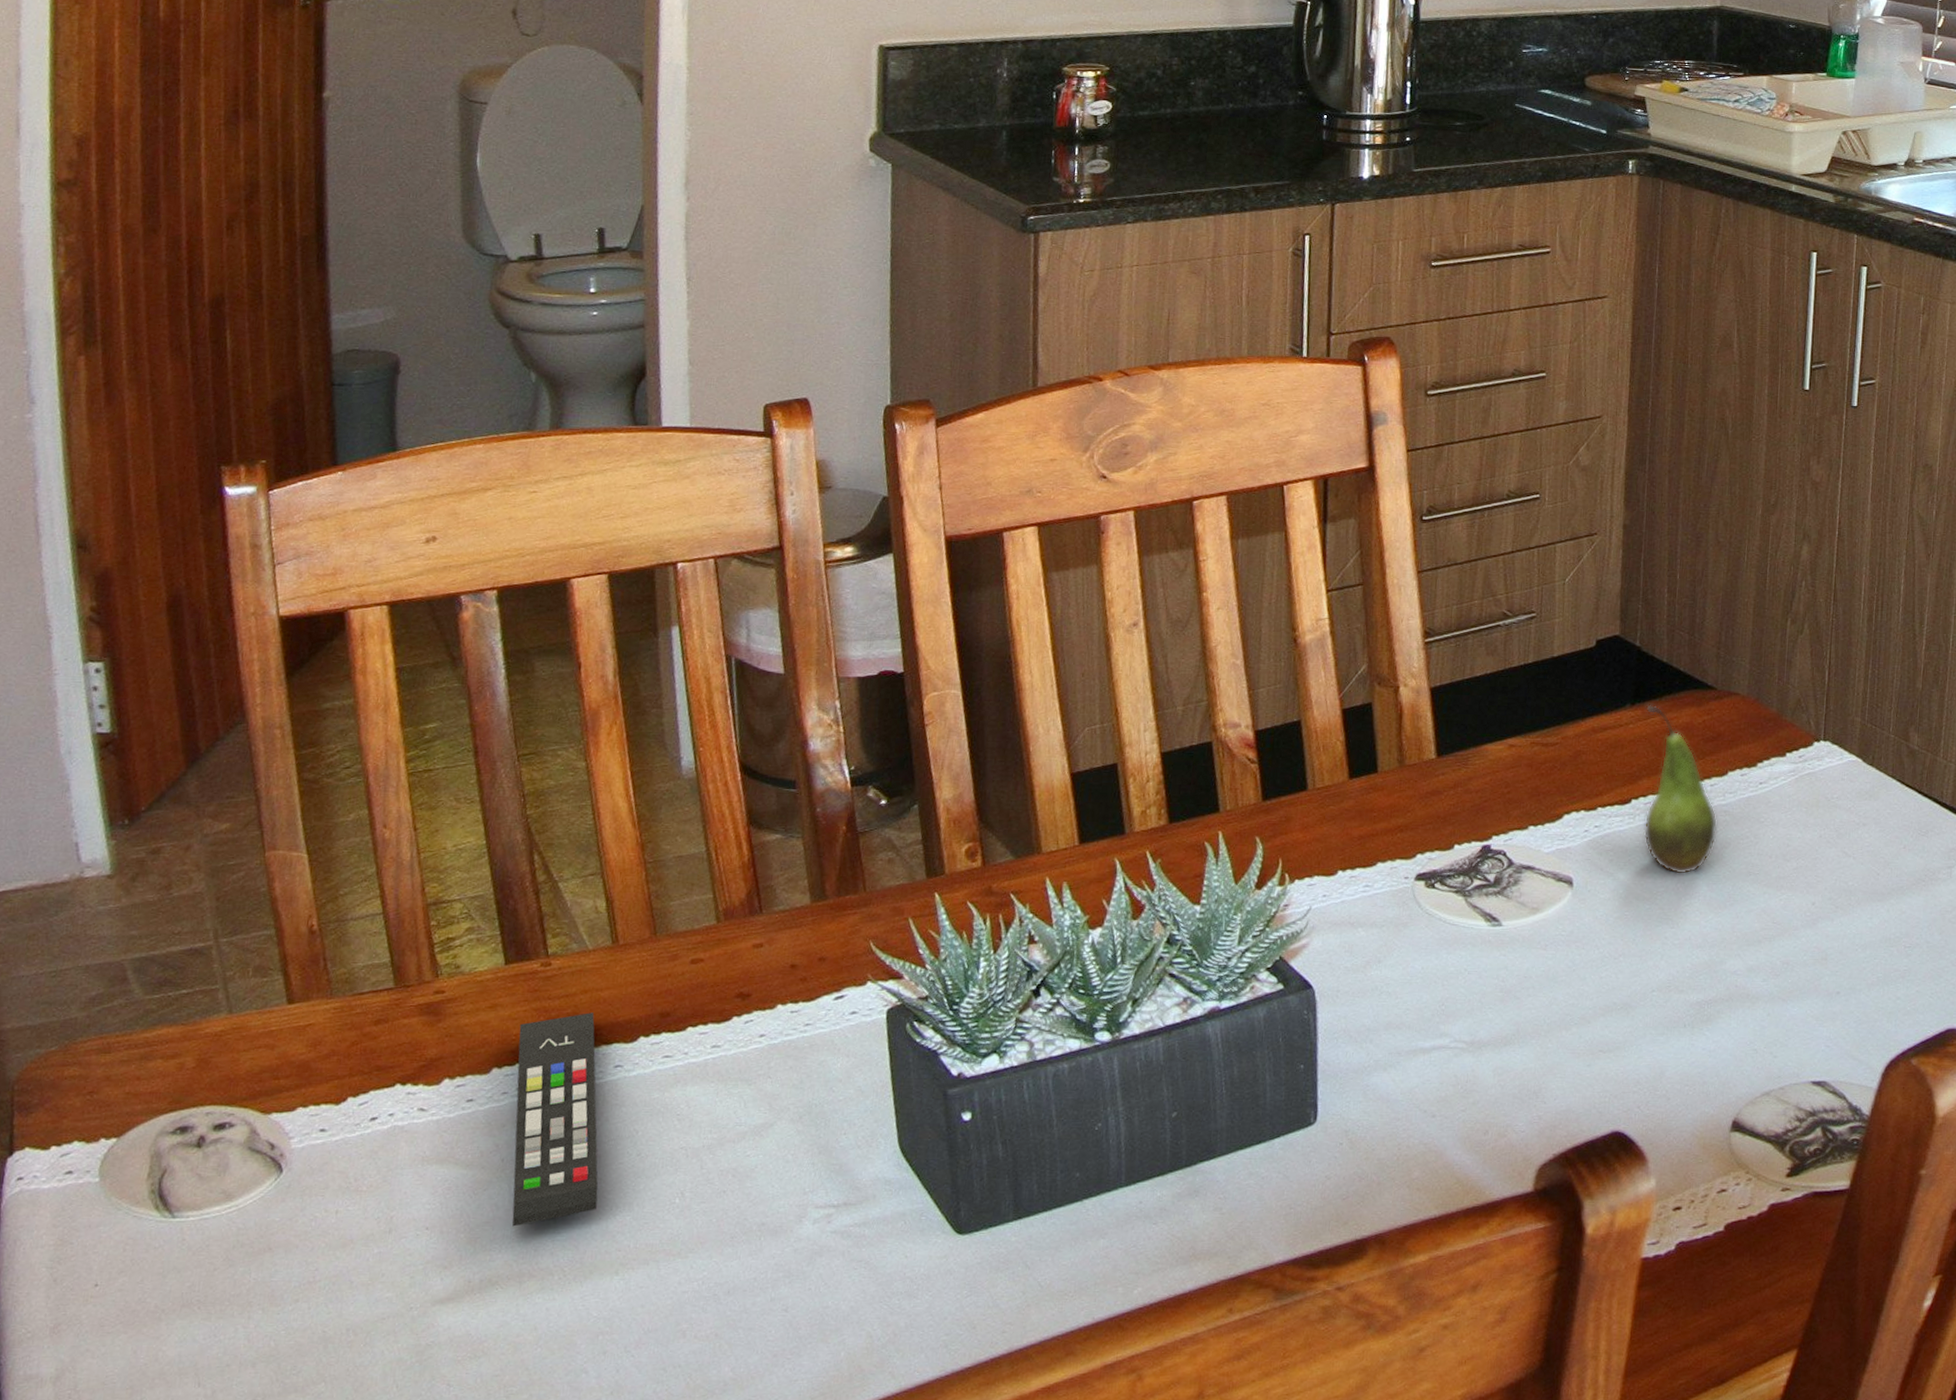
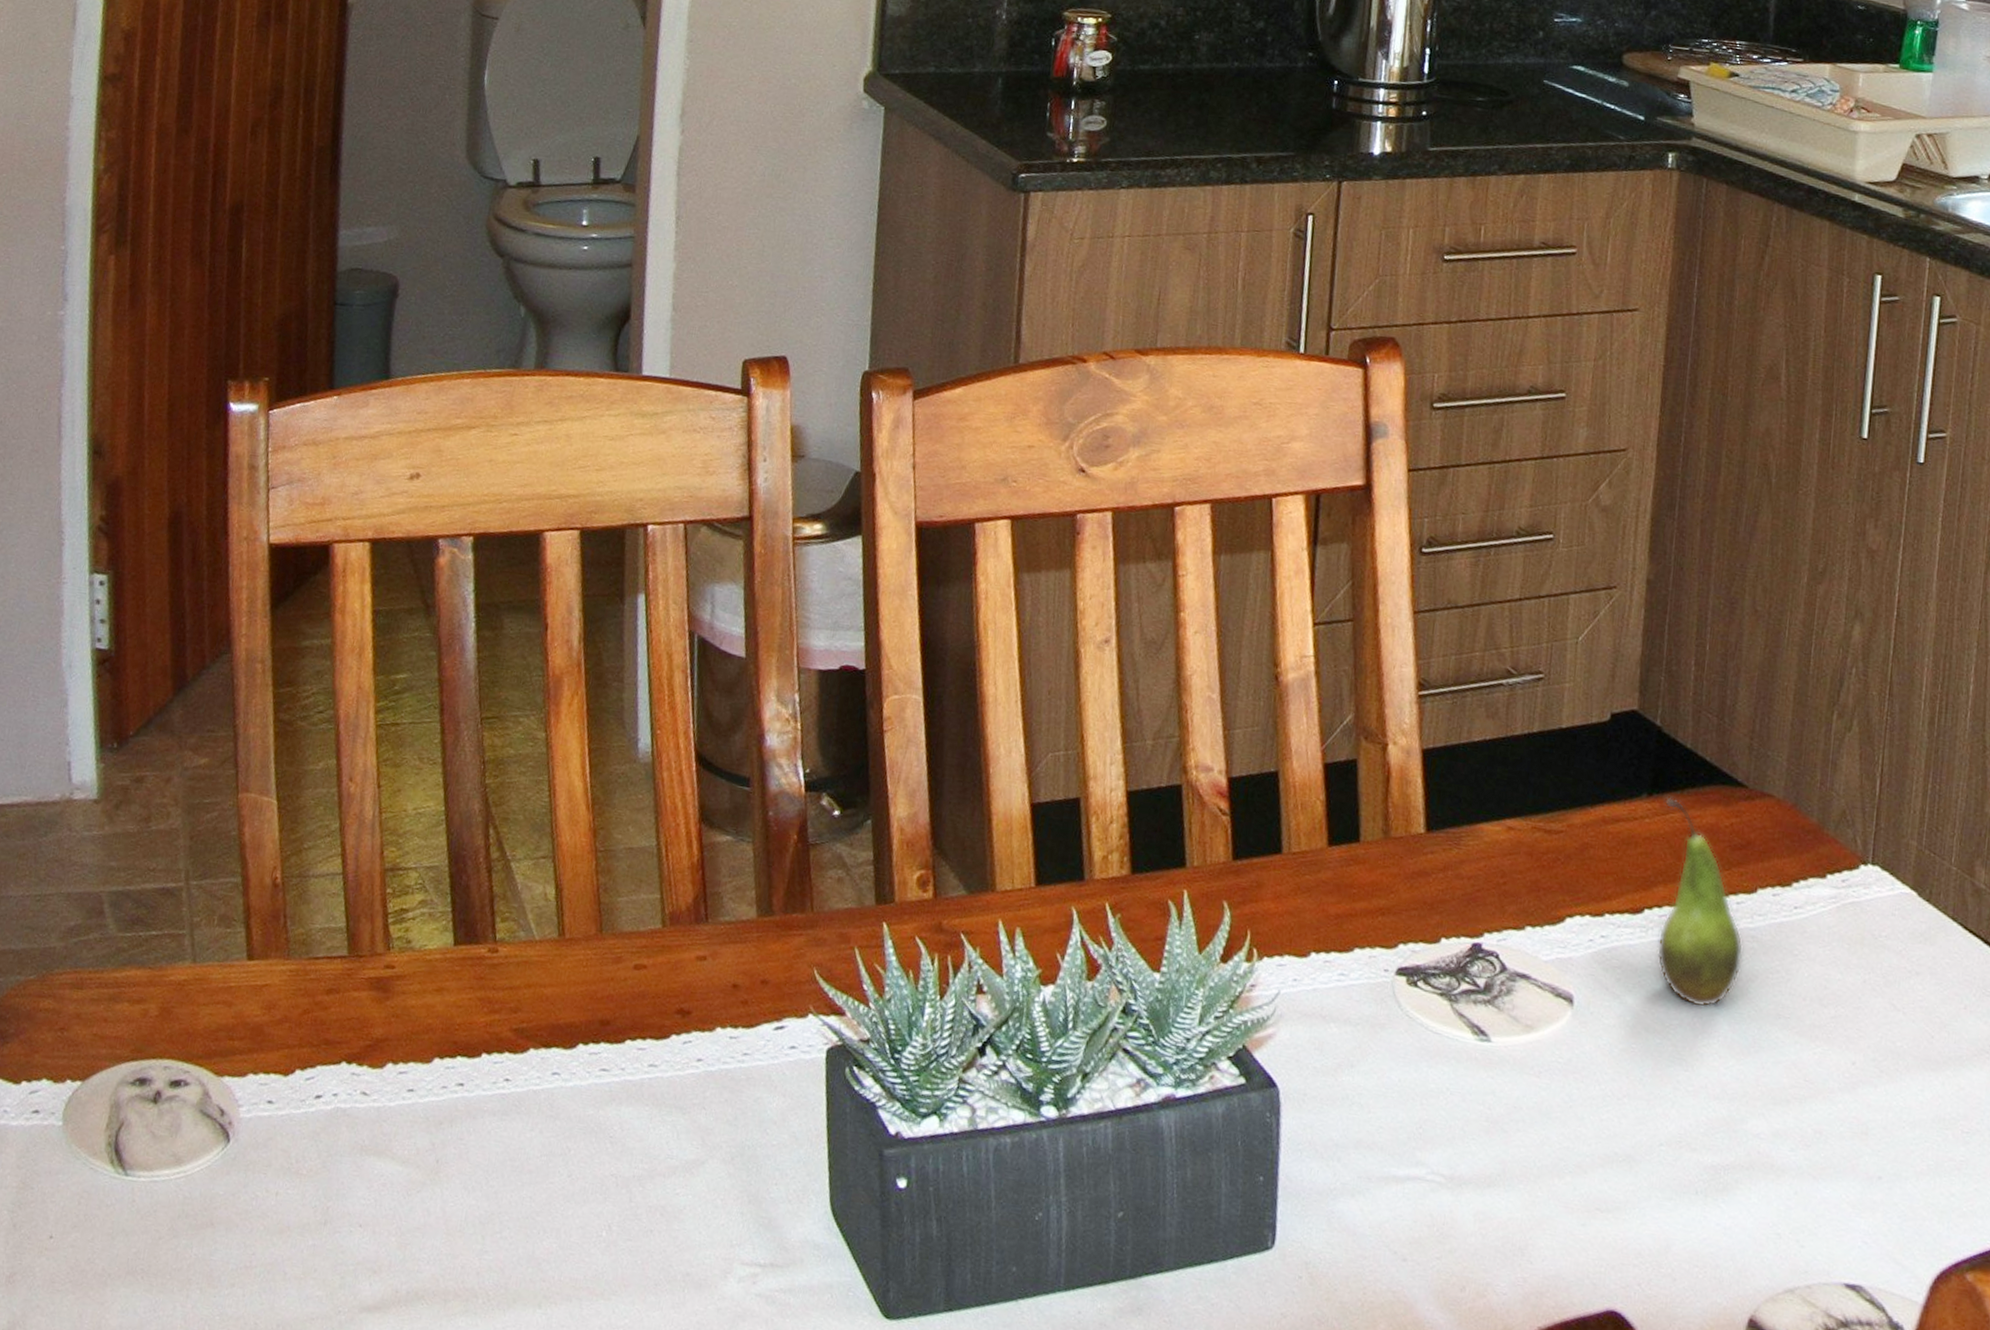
remote control: present [512,1013,598,1227] -> none [442,1009,536,1238]

